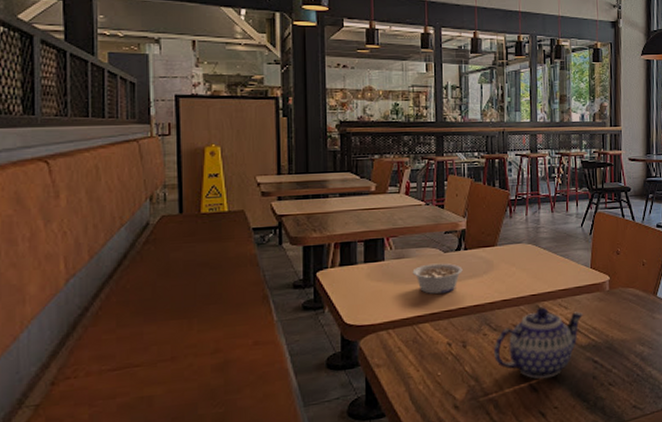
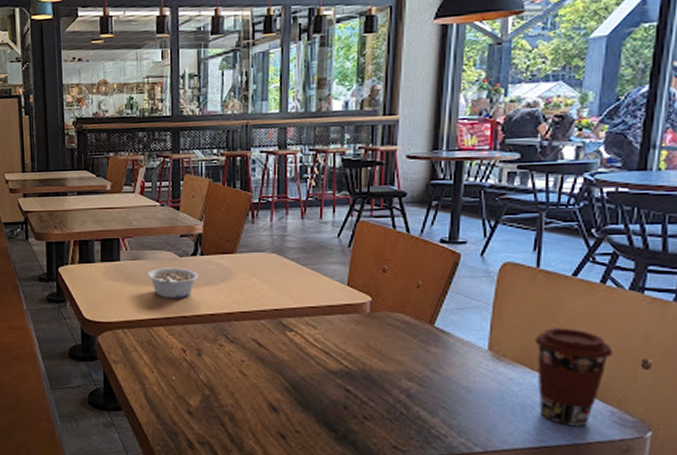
teapot: present [494,307,584,380] -> none [231,323,336,400]

